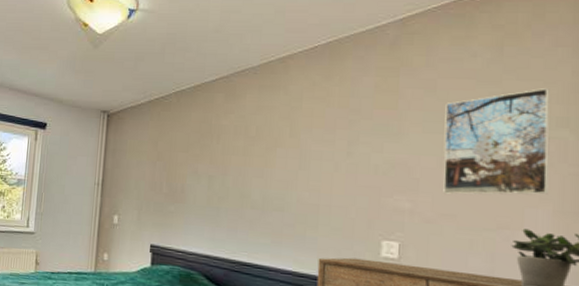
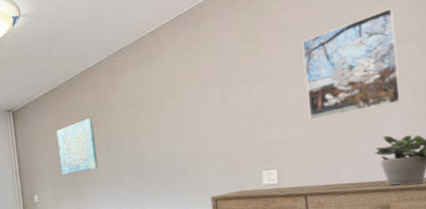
wall art: none [151,138,198,199] -> present [56,117,98,175]

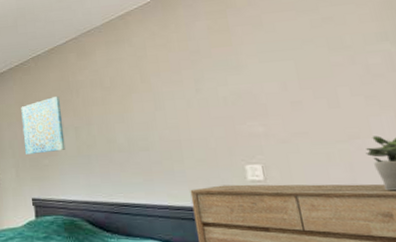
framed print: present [302,8,402,120] -> none [274,9,386,114]

